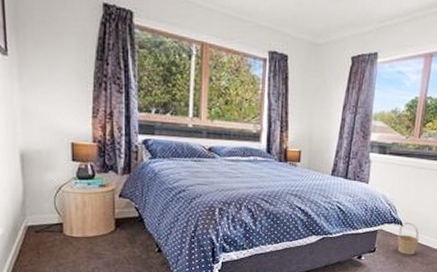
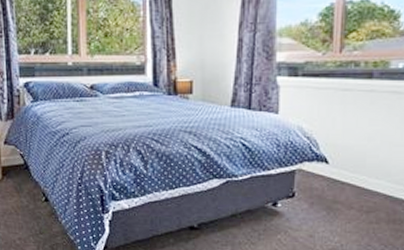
basket: present [397,222,420,255] -> none [322,159,353,201]

